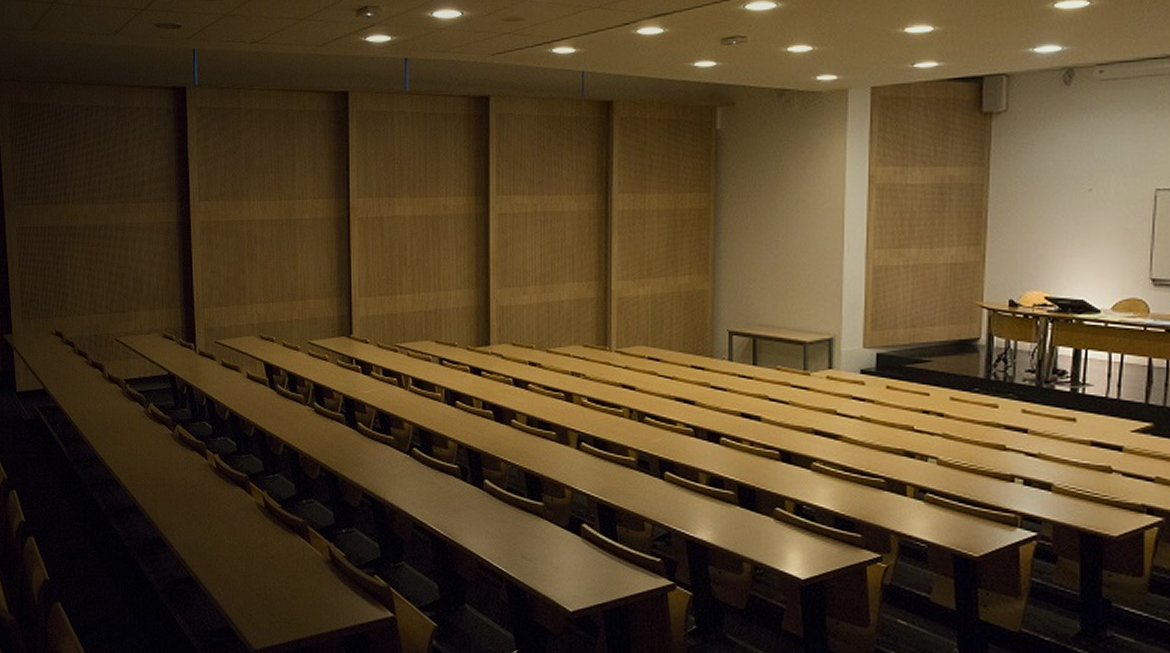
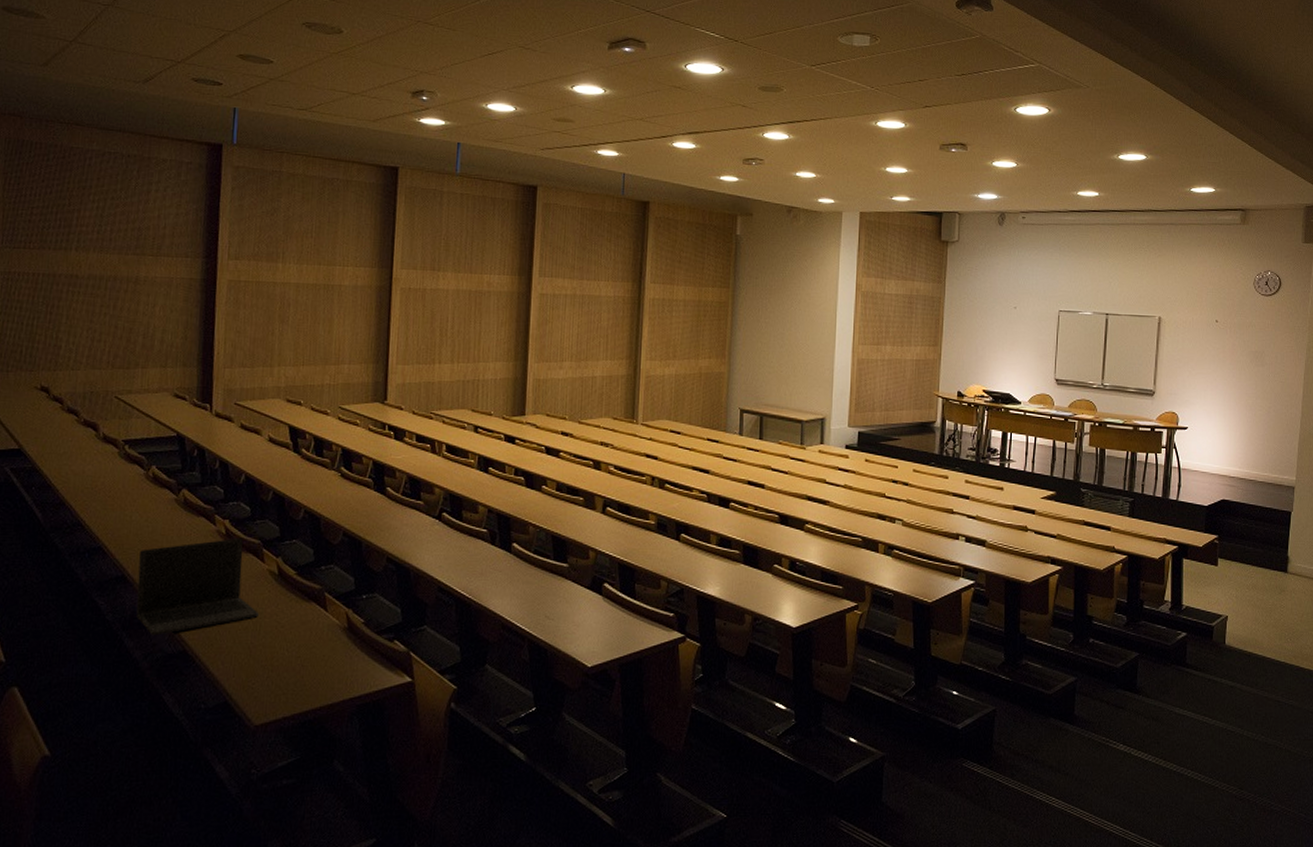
laptop: none [147,471,250,562] -> present [136,537,259,636]

